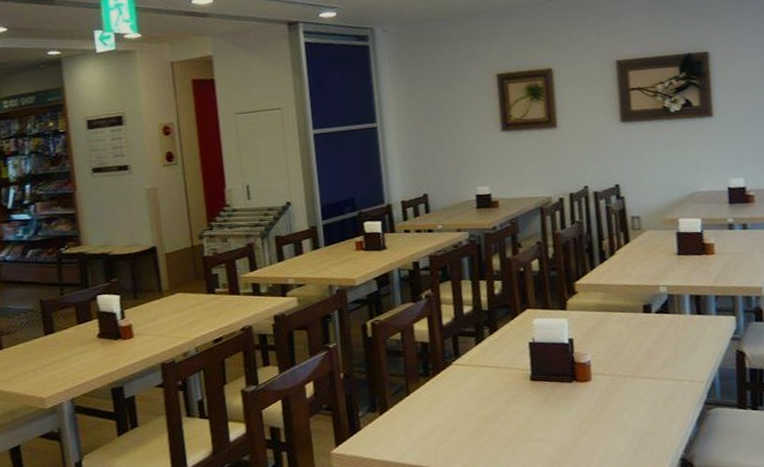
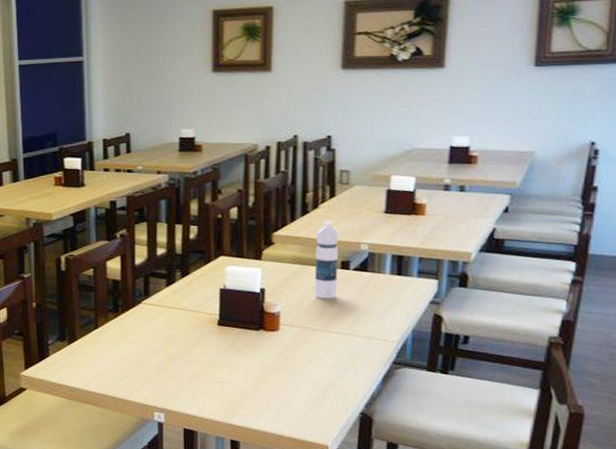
water bottle: none [616,265,643,344] -> present [314,220,339,298]

